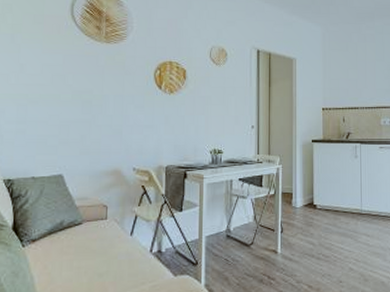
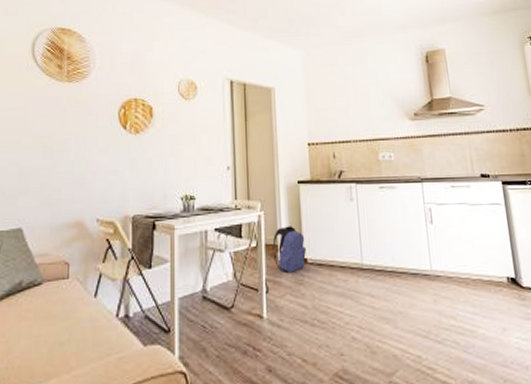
backpack: none [288,178,317,216] -> present [272,226,307,272]

